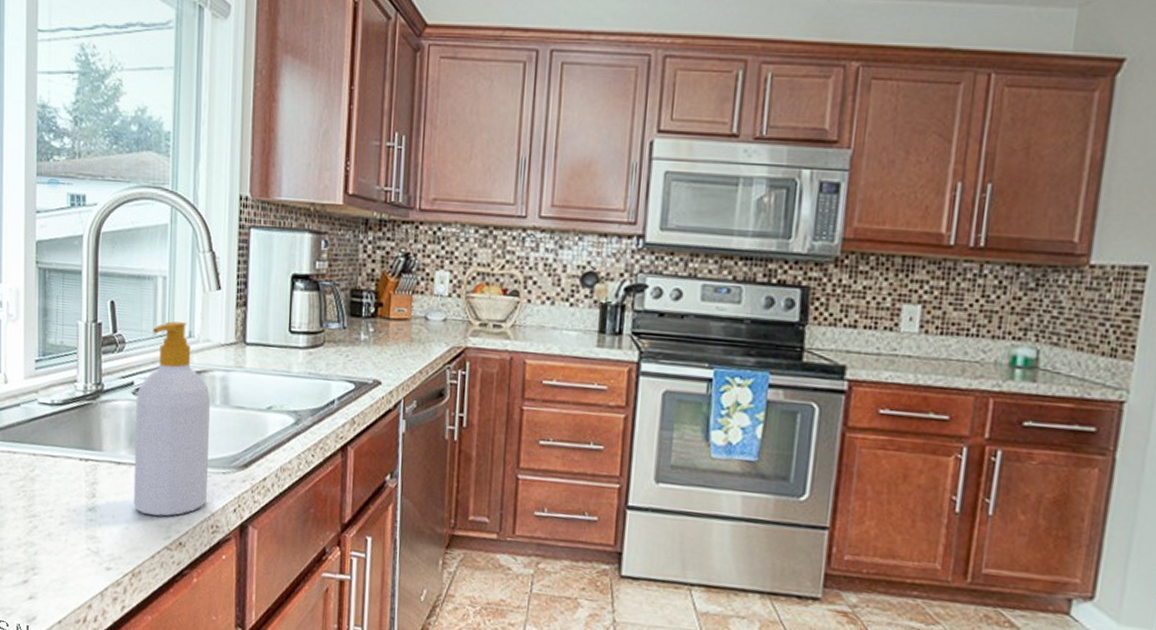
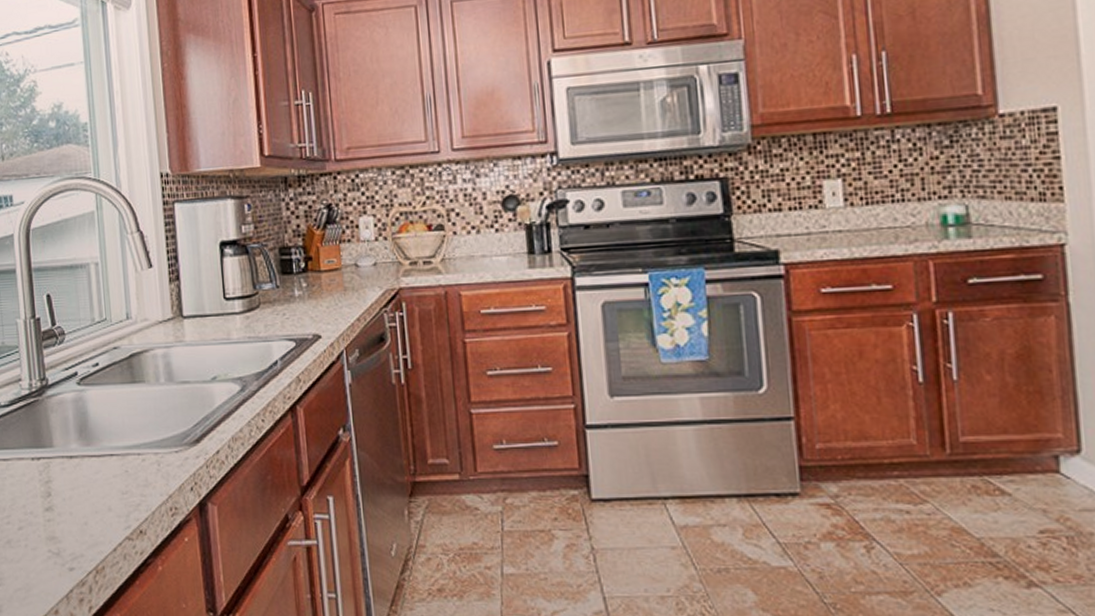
soap bottle: present [133,321,210,516] -> none [81,305,163,506]

